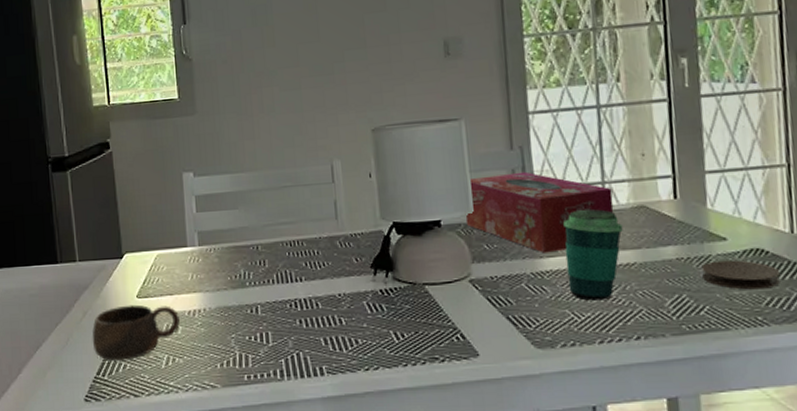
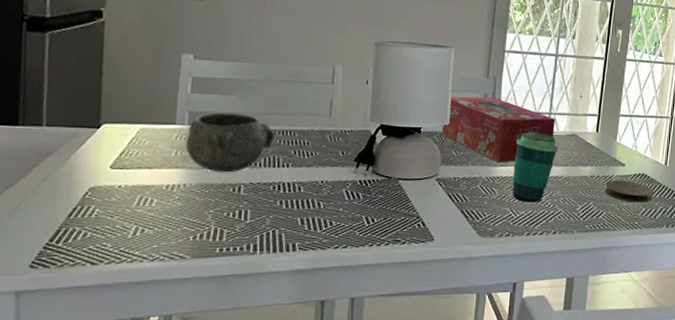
cup: present [92,304,180,361] -> none [49,174,156,229]
decorative bowl: none [198,228,283,293] -> present [185,112,275,173]

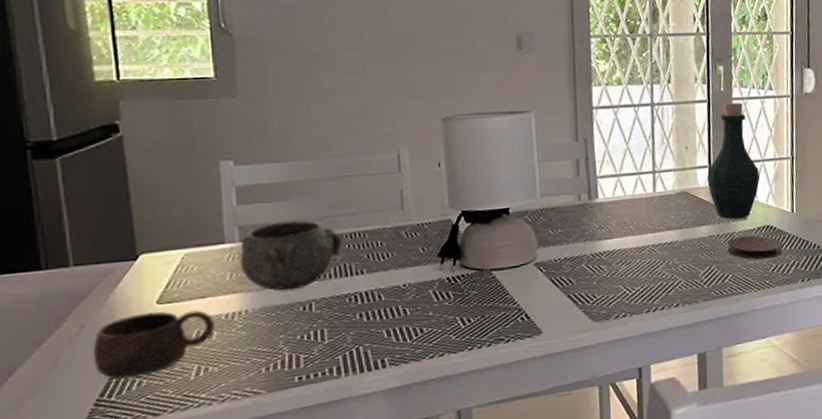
cup: none [49,174,156,229] -> present [93,310,214,379]
tissue box: present [441,96,555,163] -> none [533,162,662,236]
cup: present [512,132,558,203] -> none [620,195,668,276]
bottle: none [595,62,642,165] -> present [707,102,760,219]

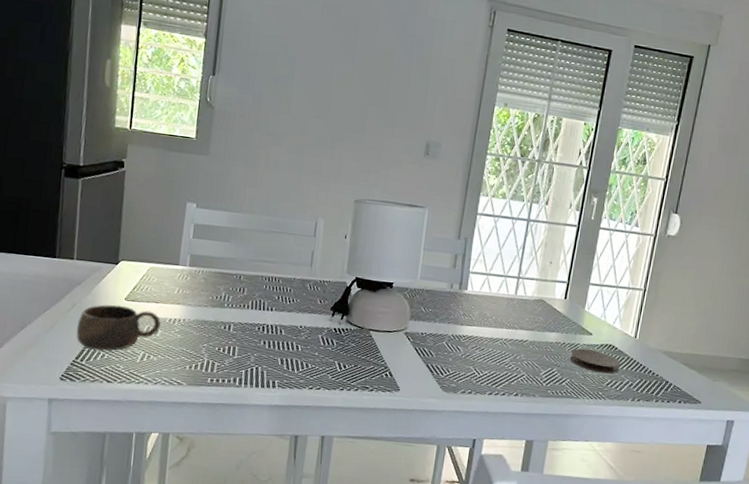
decorative bowl: present [239,220,343,291] -> none [186,257,262,312]
bottle: present [707,102,760,219] -> none [563,230,612,334]

